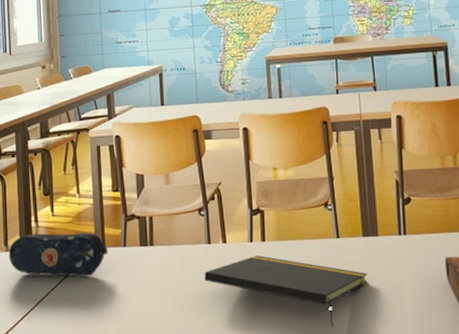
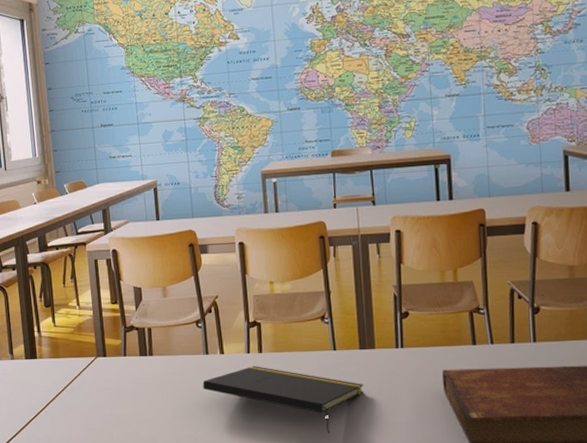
pencil case: present [8,232,108,277] -> none [14,342,110,384]

